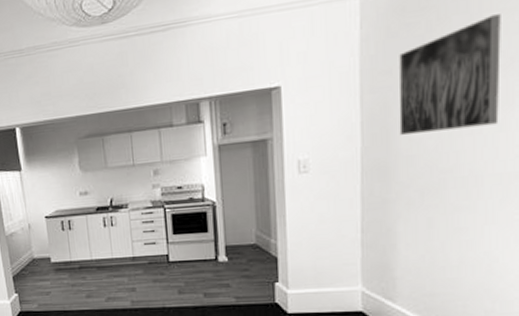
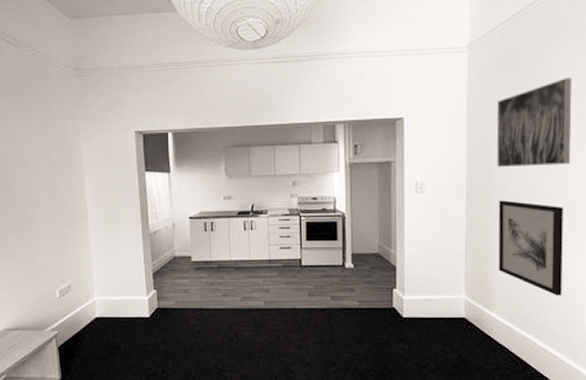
wall art: none [402,173,489,283] -> present [498,200,564,296]

